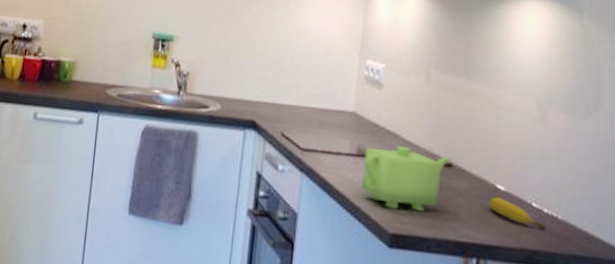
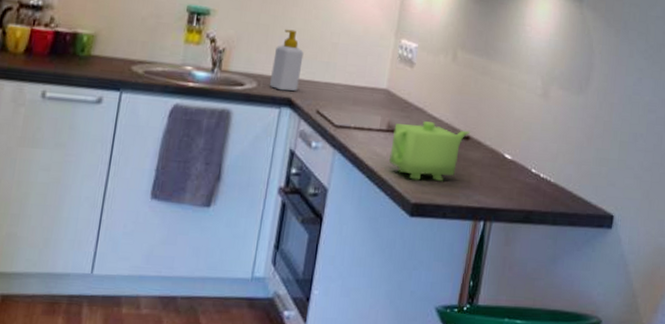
soap bottle: none [233,52,265,114] -> present [270,29,304,92]
fruit: present [489,197,545,229] -> none [497,165,540,192]

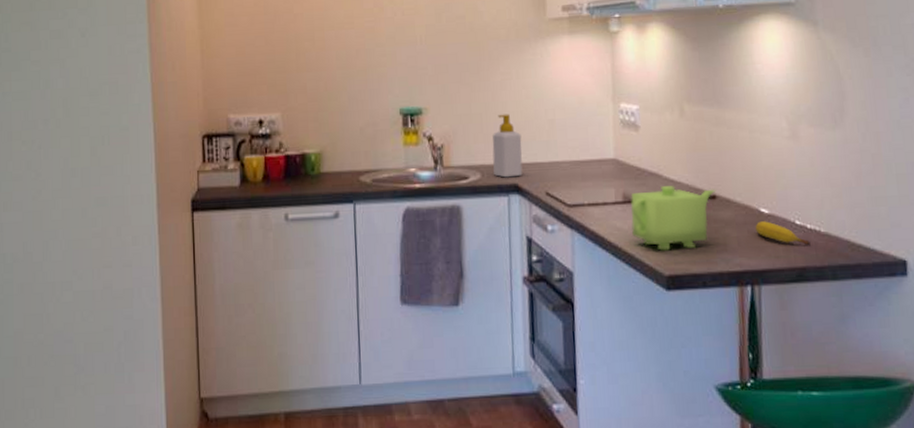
fruit: none [497,165,540,192] -> present [755,221,810,245]

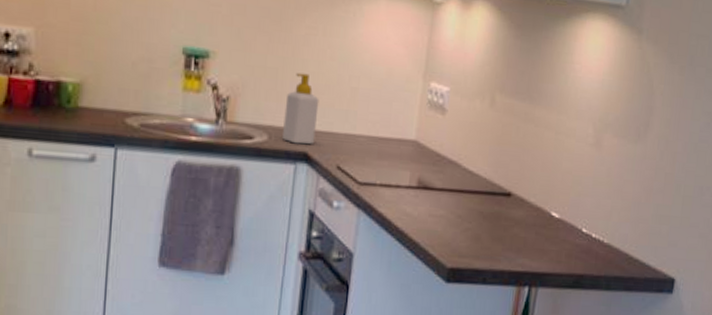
teapot: present [630,186,716,251] -> none [420,176,513,243]
fruit: present [755,221,810,245] -> none [543,225,592,254]

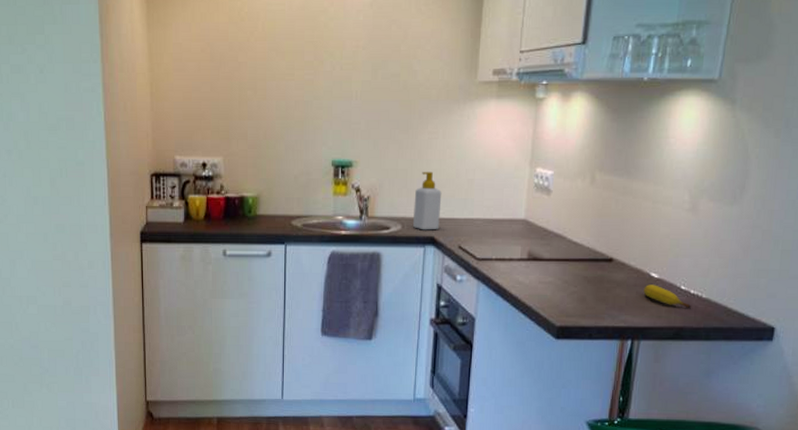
fruit: none [543,225,592,254] -> present [643,284,691,308]

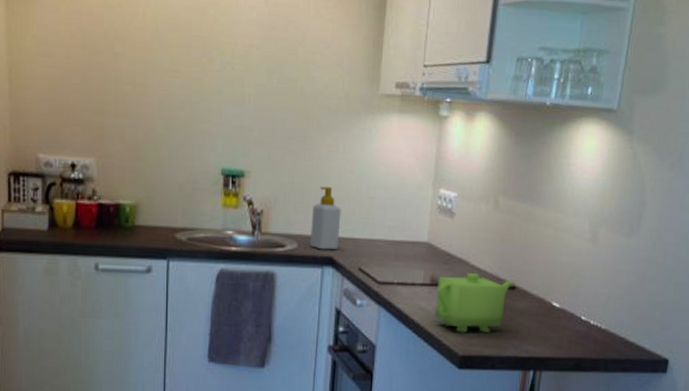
teapot: none [531,247,614,305] -> present [434,273,516,333]
fruit: present [643,284,691,308] -> none [545,314,591,339]

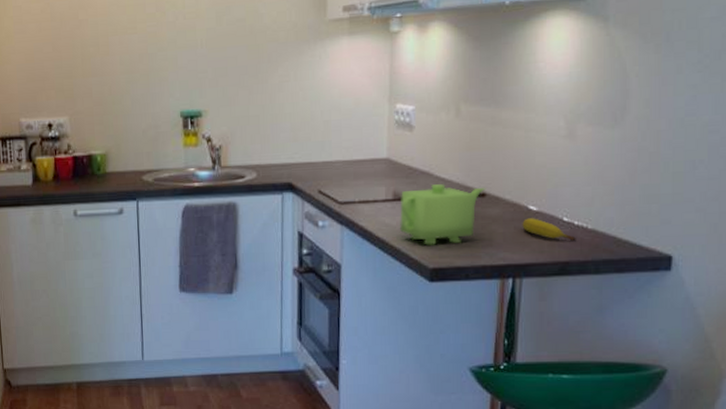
soap bottle: present [310,186,341,250] -> none [268,115,297,177]
fruit: none [545,314,591,339] -> present [522,218,576,241]

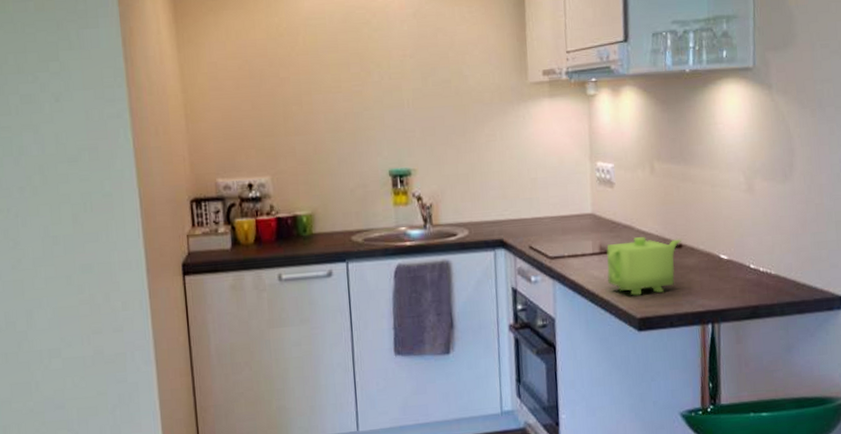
fruit: present [522,218,576,241] -> none [716,266,763,286]

